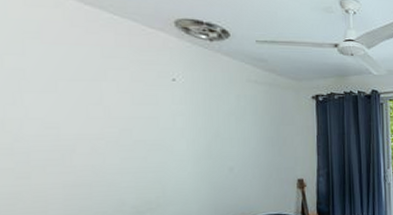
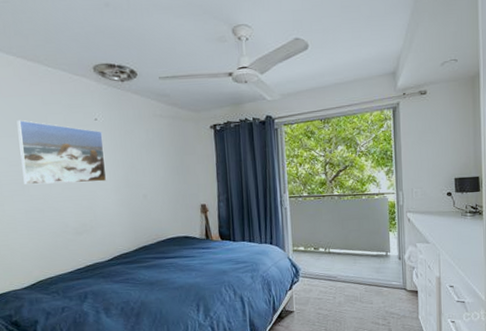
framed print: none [61,72,183,153] -> present [16,119,107,185]

